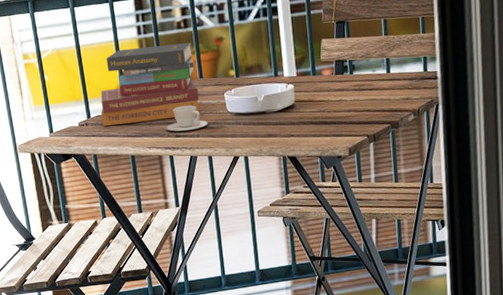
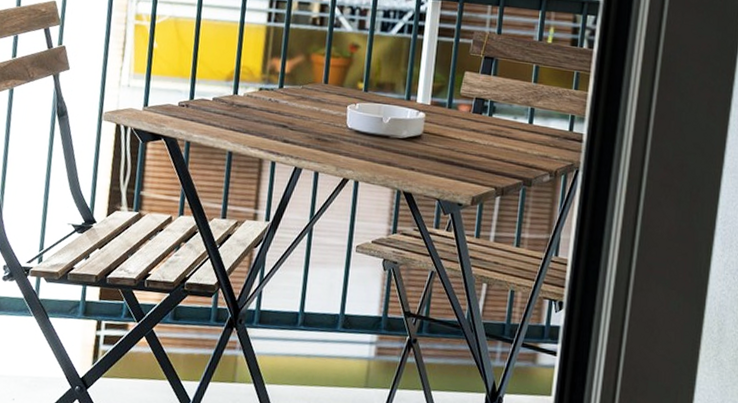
books: present [100,42,200,127] -> none [204,33,323,123]
cup: present [165,105,209,132] -> none [273,108,323,139]

